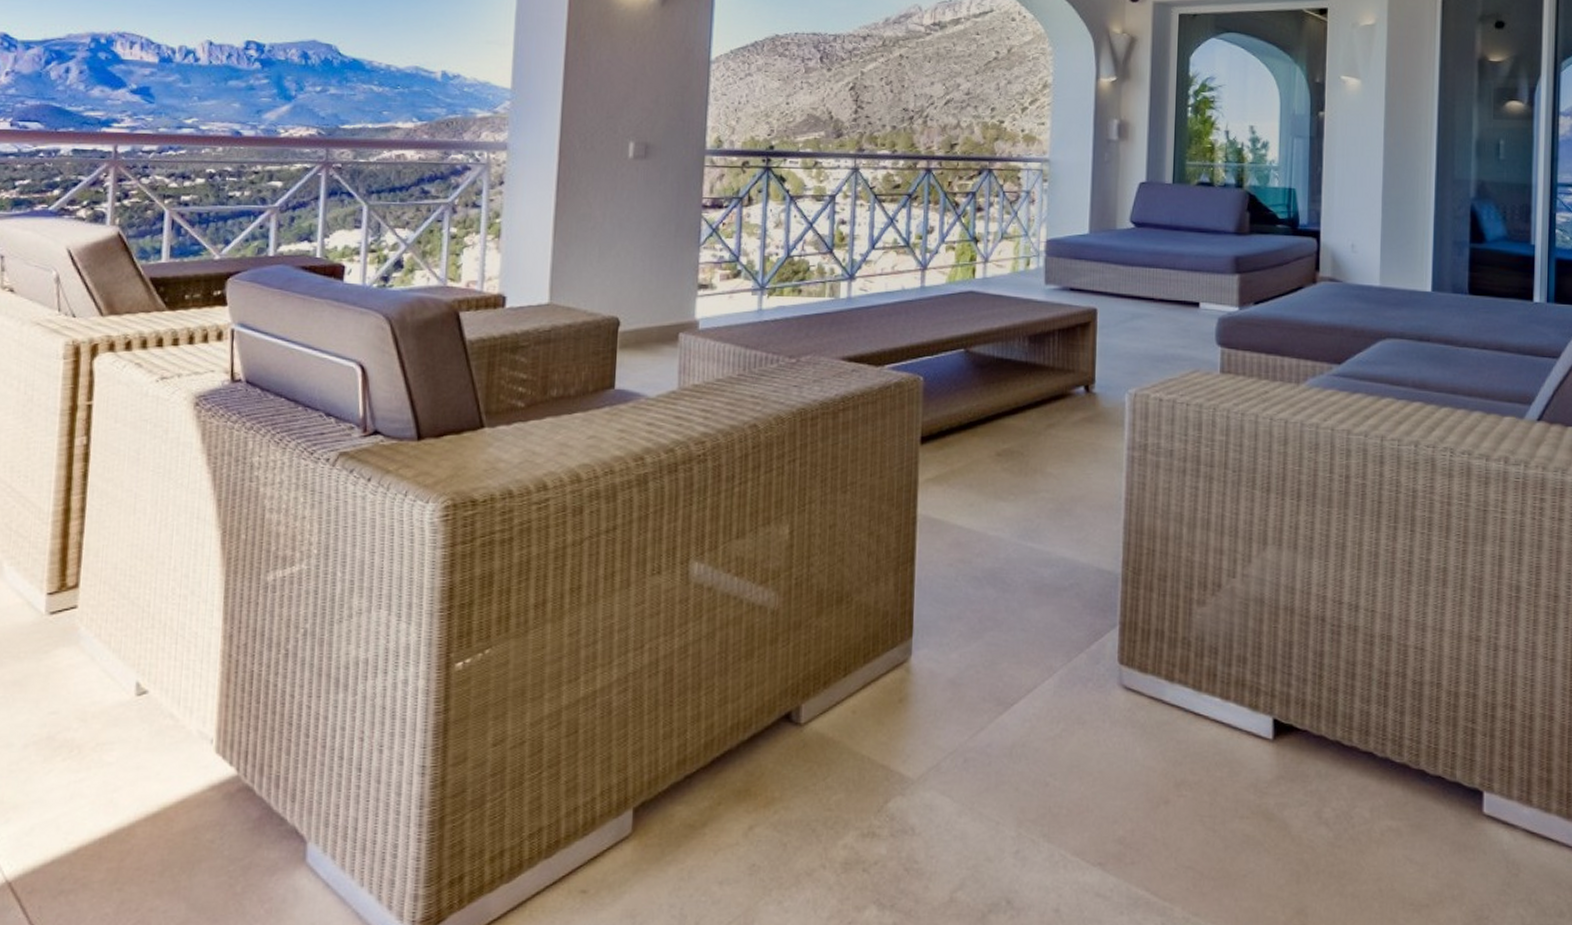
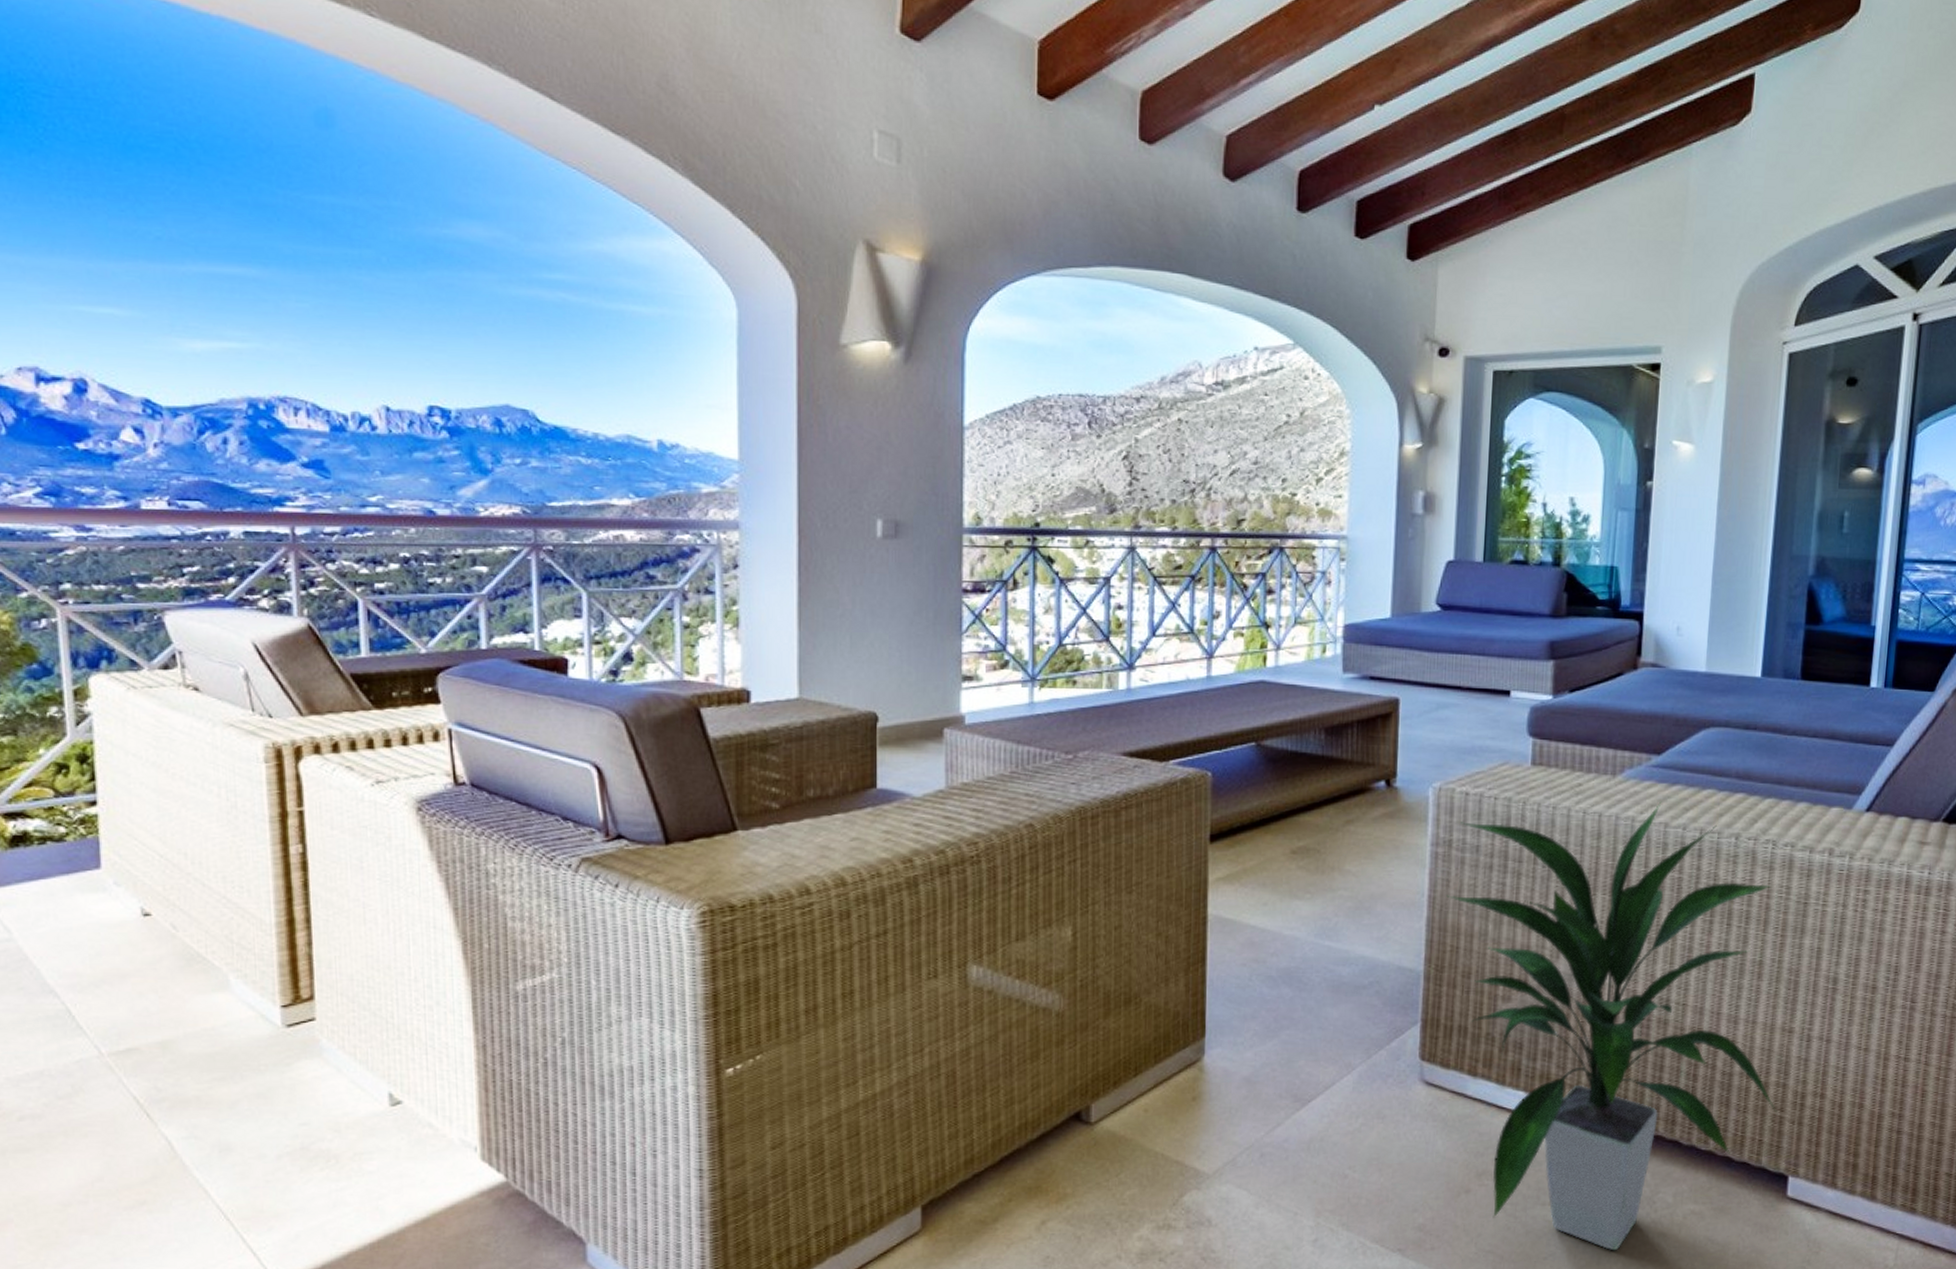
indoor plant: none [1142,409,1469,869] -> present [1446,801,1777,1251]

